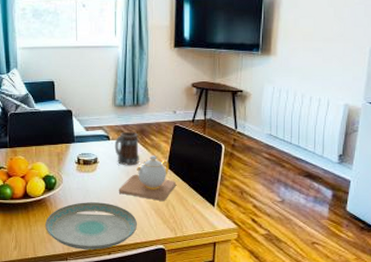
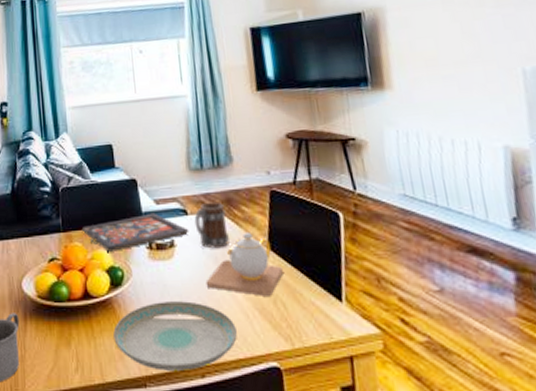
board game: none [25,137,110,164] -> present [81,213,189,252]

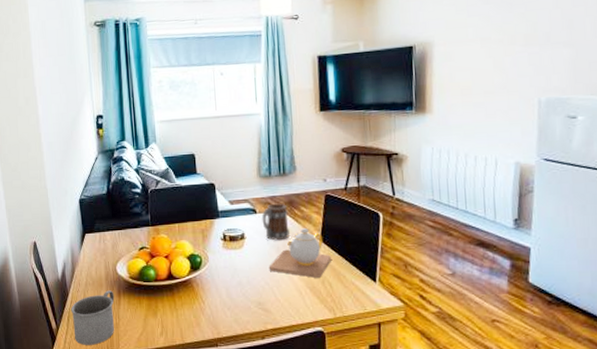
board game: present [81,213,189,252] -> none [167,211,257,242]
plate: present [113,301,237,371] -> none [192,281,292,334]

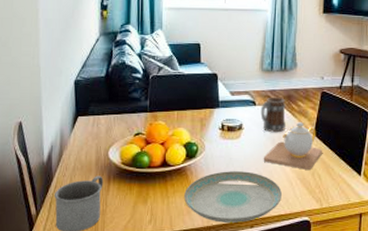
plate: none [192,281,292,334] -> present [184,171,282,223]

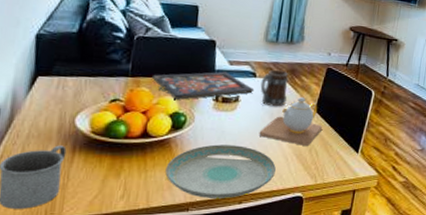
board game: none [166,102,256,130] -> present [151,71,255,100]

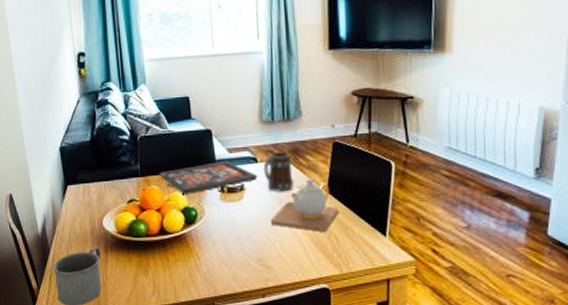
plate: present [165,144,276,198] -> none [187,236,295,292]

